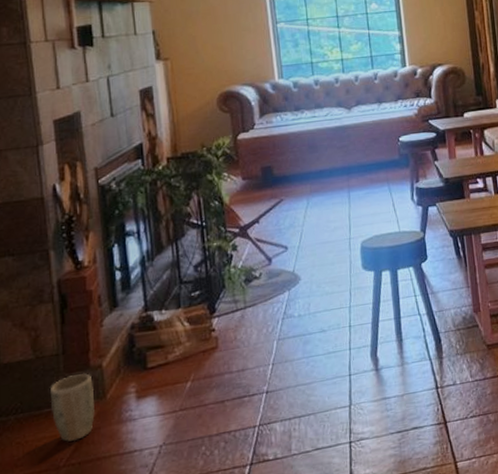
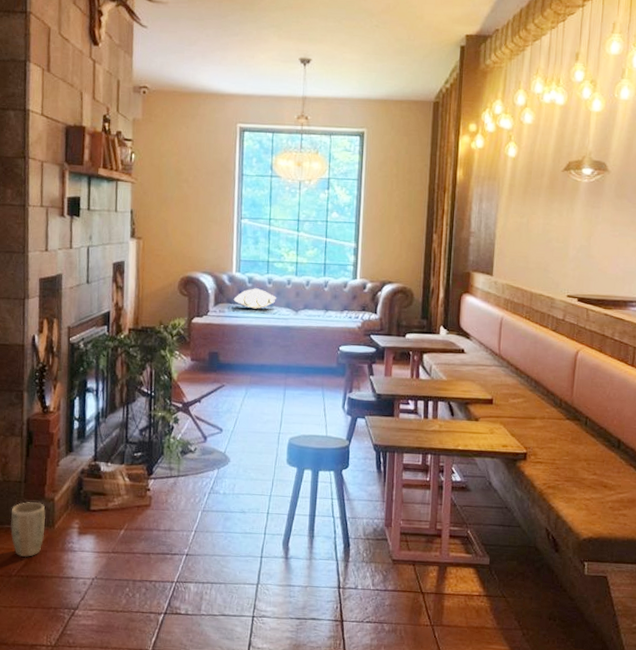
decorative pillow: none [280,92,326,114] -> present [233,288,276,309]

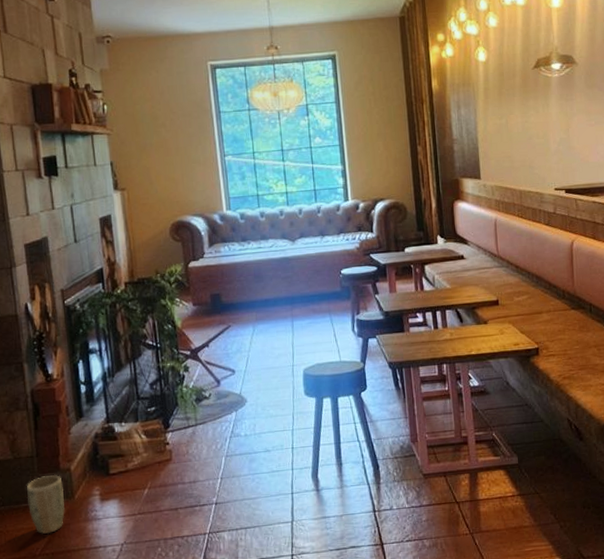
decorative pillow: present [233,288,276,309] -> none [228,223,271,245]

